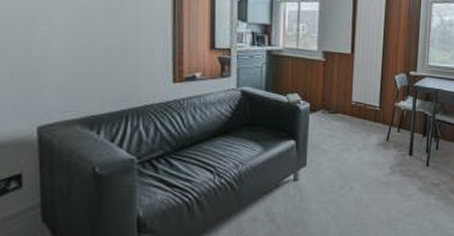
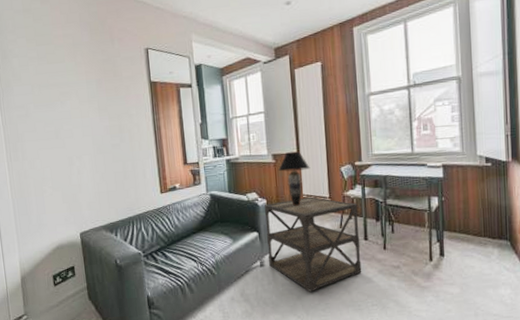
side table: none [304,104,407,210] -> present [265,196,362,292]
table lamp: none [328,51,364,113] -> present [278,151,311,206]

